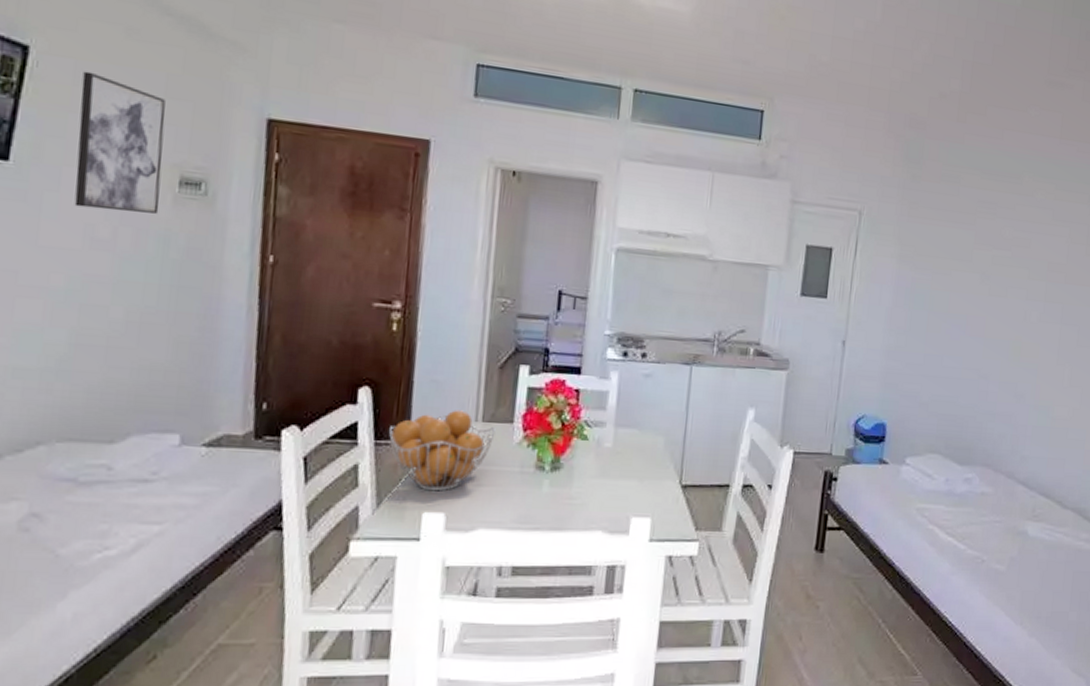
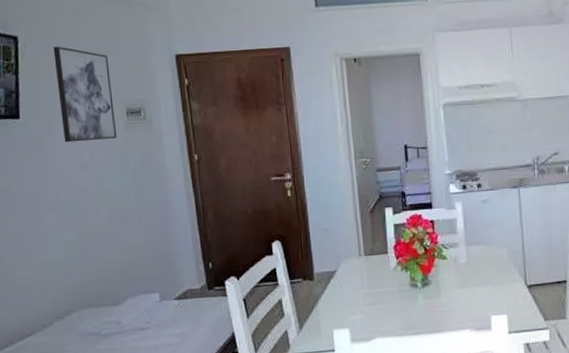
fruit basket: present [389,410,496,492] -> none [299,249,376,314]

